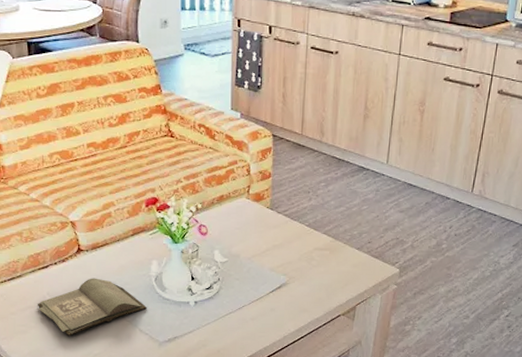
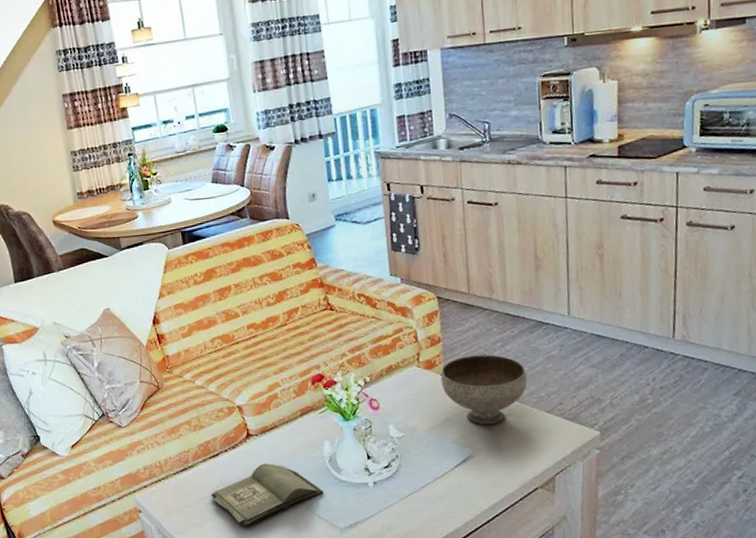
bowl: none [267,192,344,256] -> present [440,354,528,424]

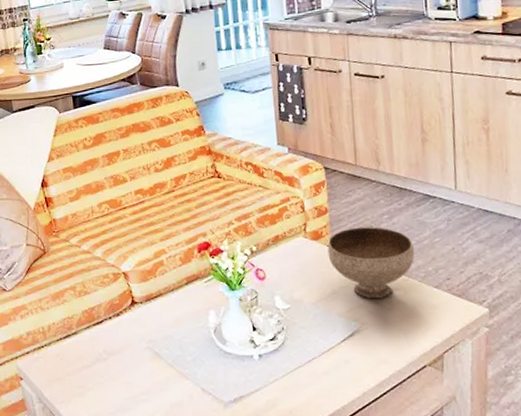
hardback book: present [210,463,324,527] -> none [93,332,208,398]

